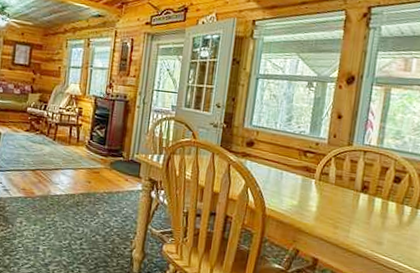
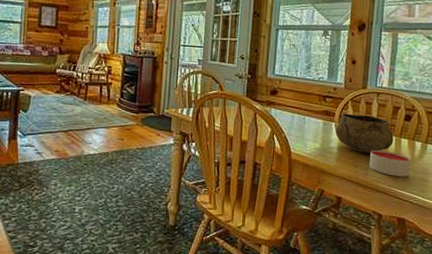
decorative bowl: none [315,170,380,215] -> present [335,113,394,153]
candle: none [351,211,398,243] -> present [369,150,411,177]

